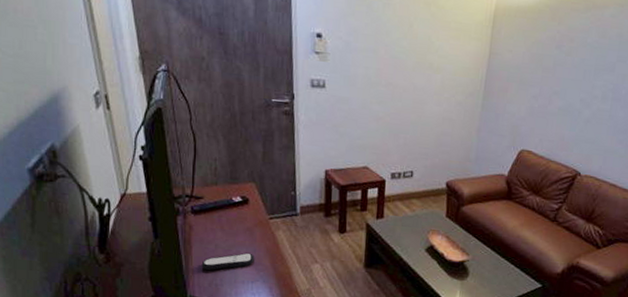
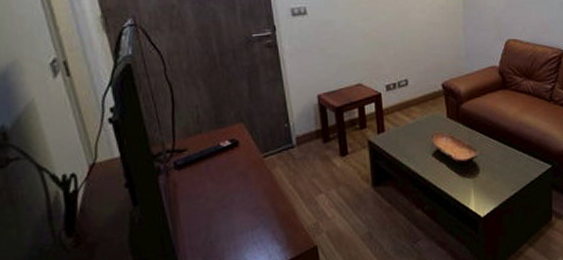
remote control: present [201,252,255,270] -> none [191,198,252,228]

